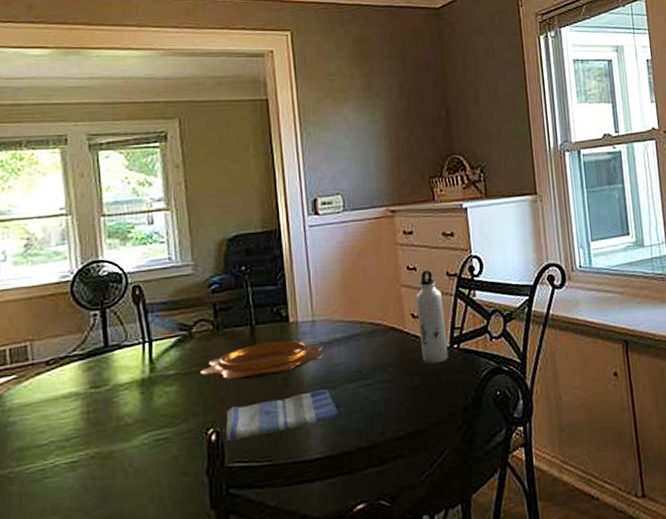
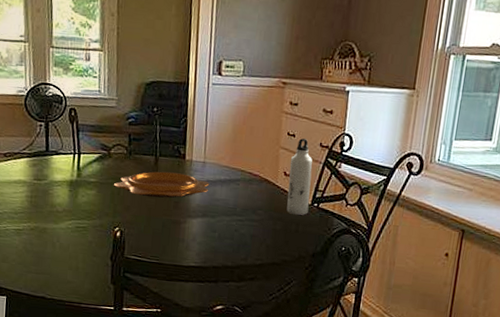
dish towel: present [225,390,339,441] -> none [127,215,213,241]

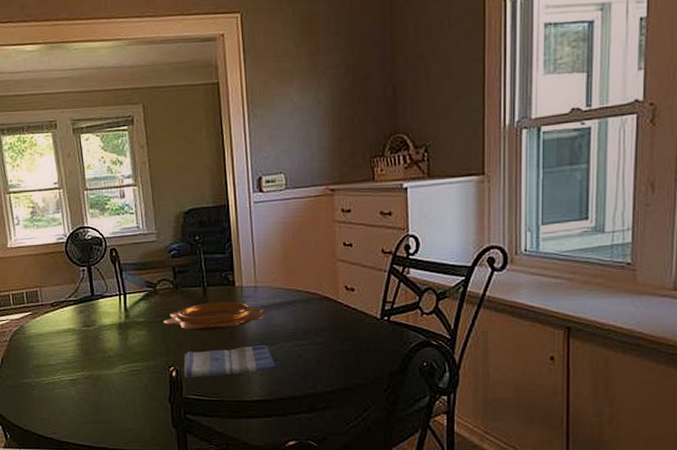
dish towel: none [127,215,213,241] -> present [183,346,276,378]
water bottle: present [286,138,313,216] -> none [350,247,378,333]

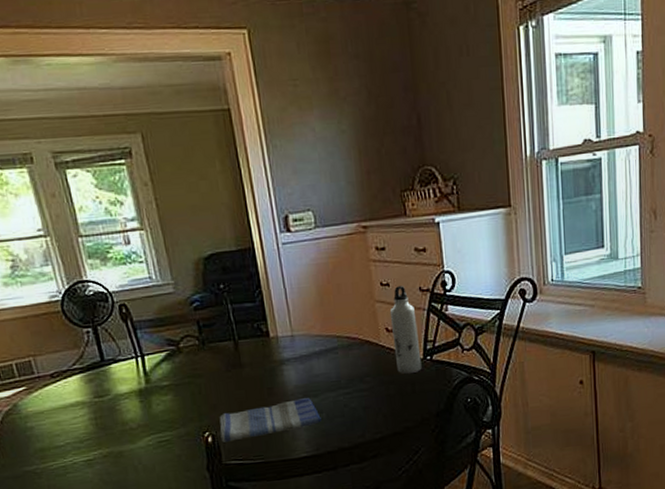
decorative bowl: present [163,302,265,330] -> none [191,354,305,390]
water bottle: none [350,247,378,333] -> present [389,286,422,375]

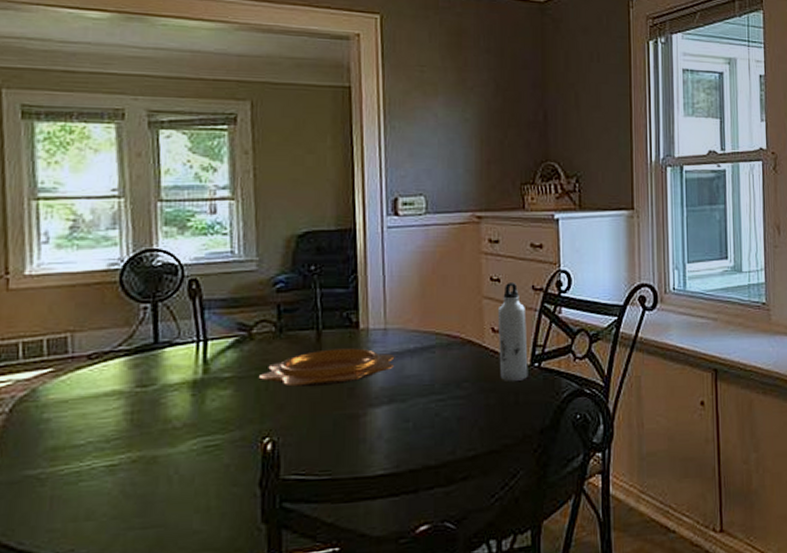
decorative bowl: none [191,354,305,390] -> present [258,348,395,387]
dish towel: present [219,398,321,442] -> none [282,403,407,452]

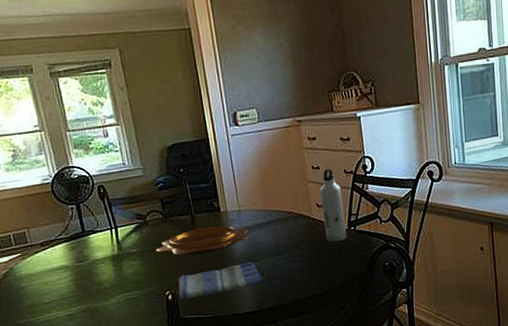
dish towel: none [282,403,407,452] -> present [178,262,263,300]

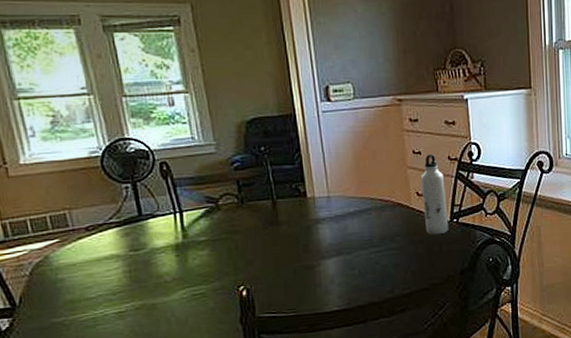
decorative bowl: present [155,225,249,256] -> none [228,213,339,246]
dish towel: present [178,262,263,300] -> none [254,255,353,296]

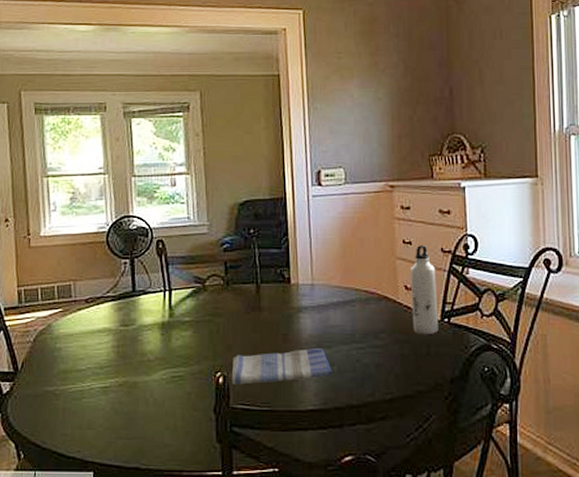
dish towel: none [254,255,353,296] -> present [231,349,332,385]

